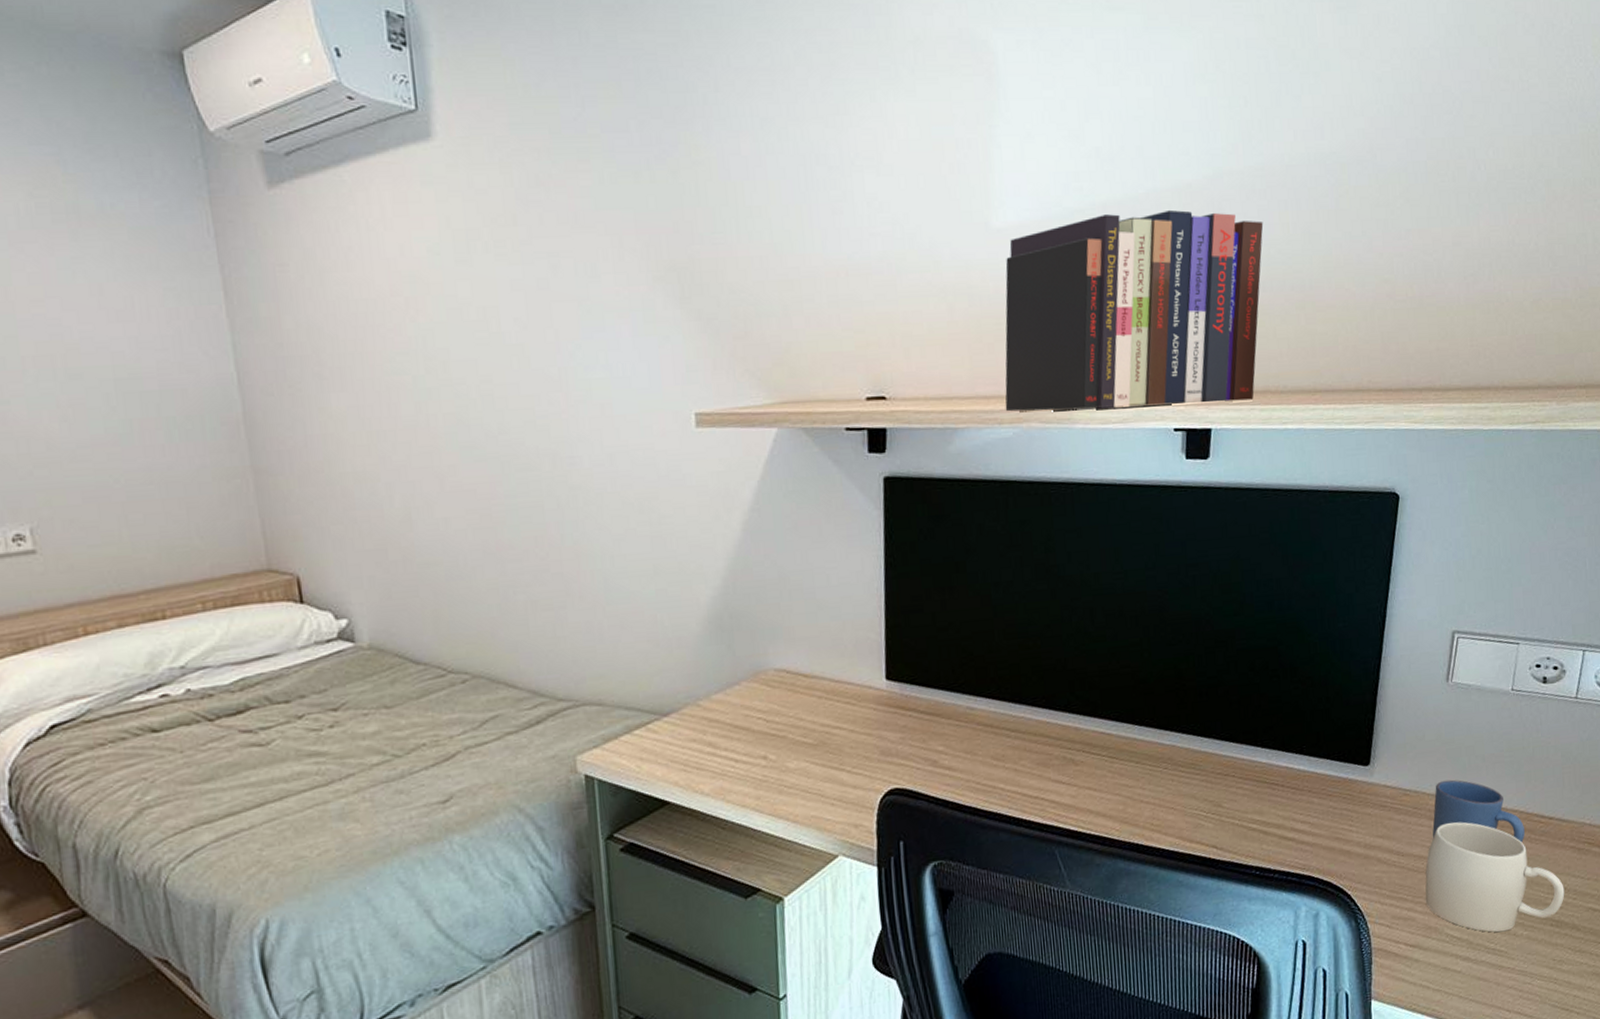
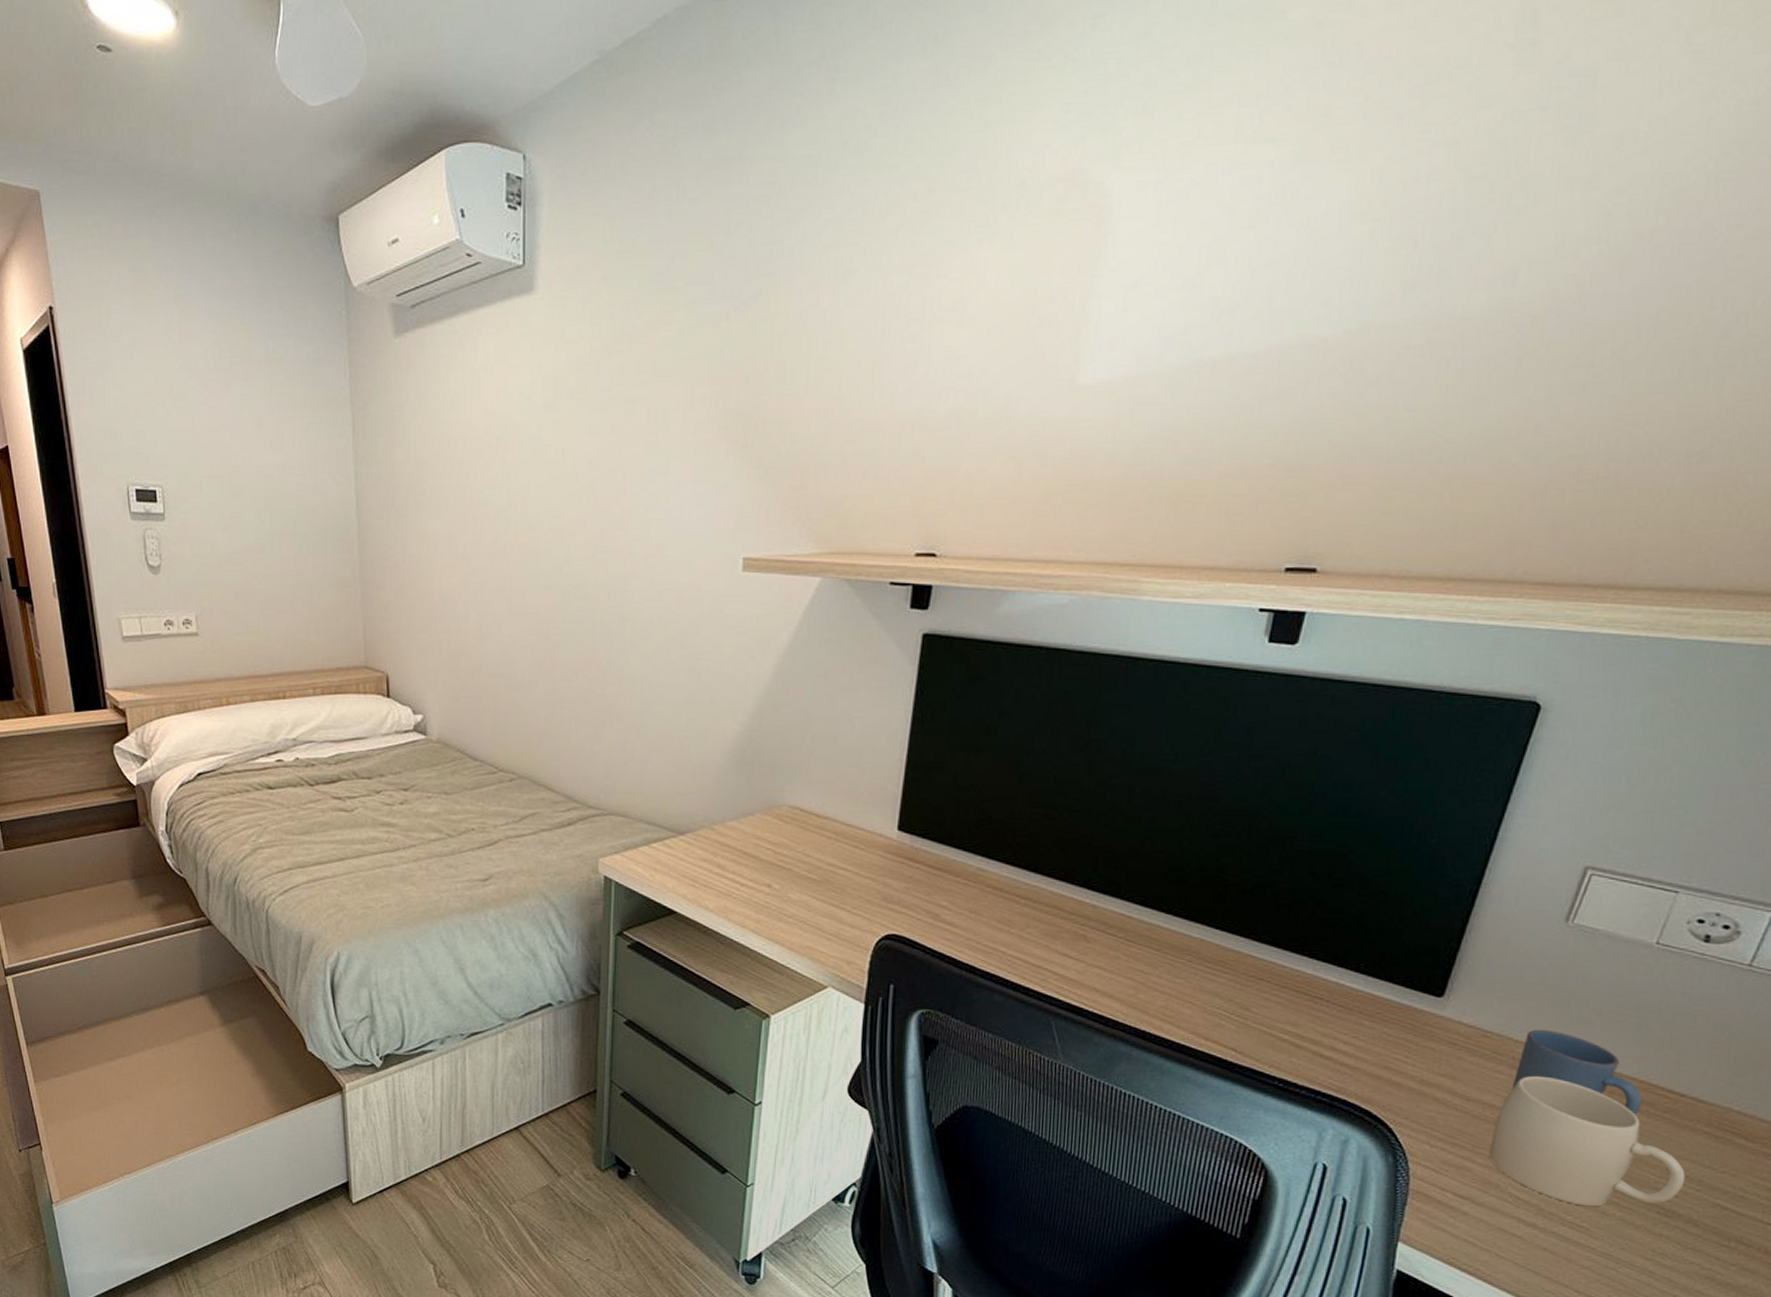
books: present [1005,209,1264,412] -> none [1064,367,1414,584]

